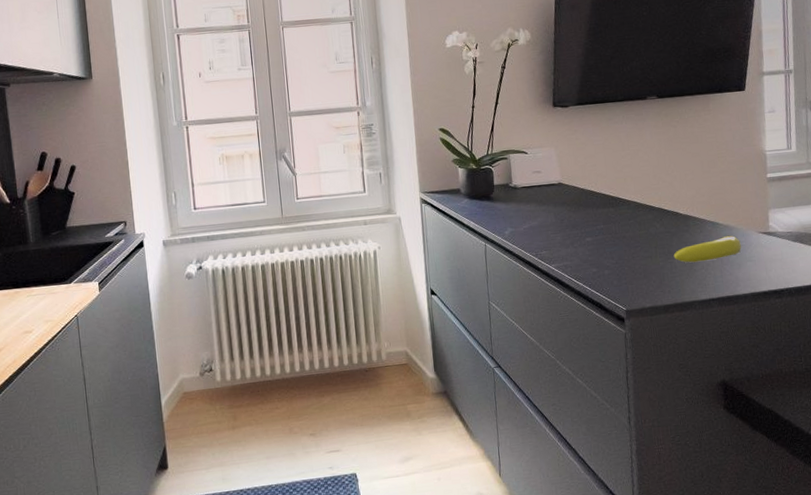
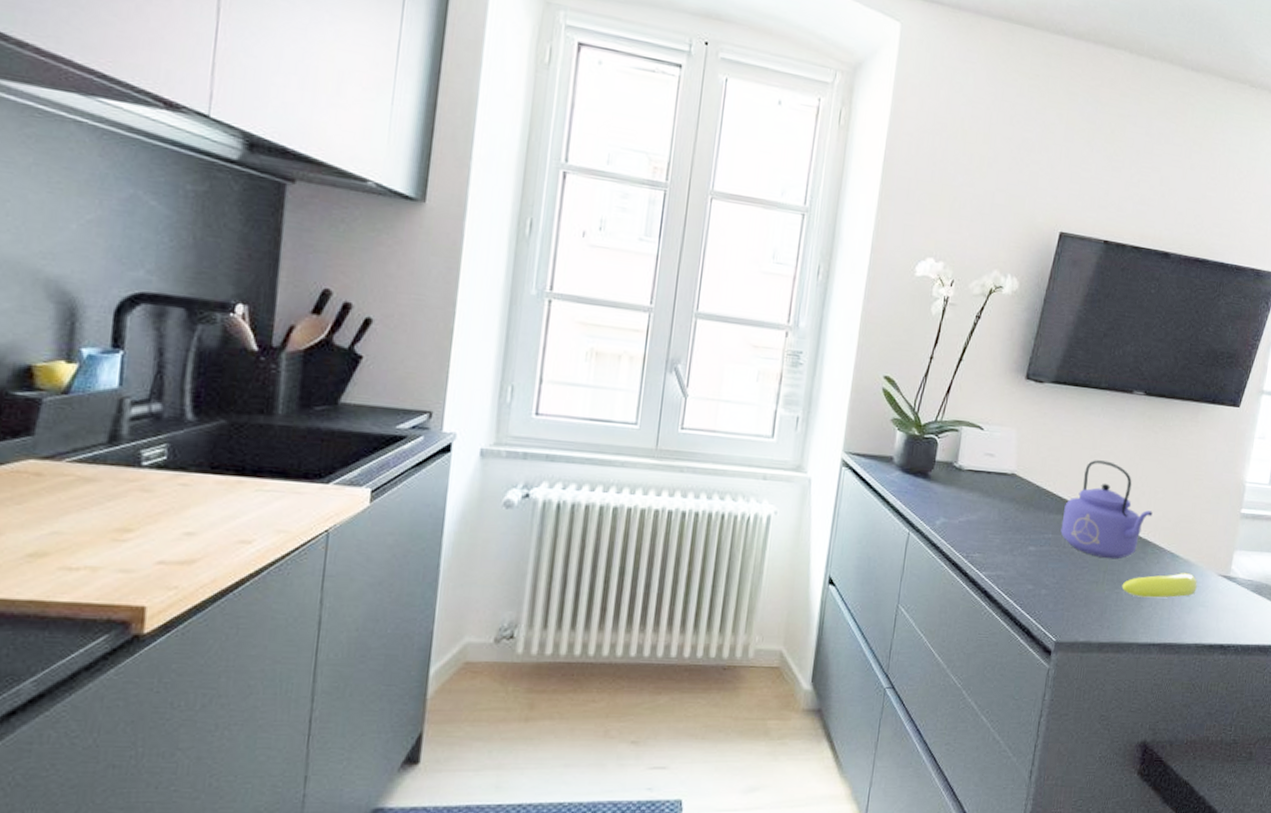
kettle: none [609,157,687,237] -> present [1060,460,1153,560]

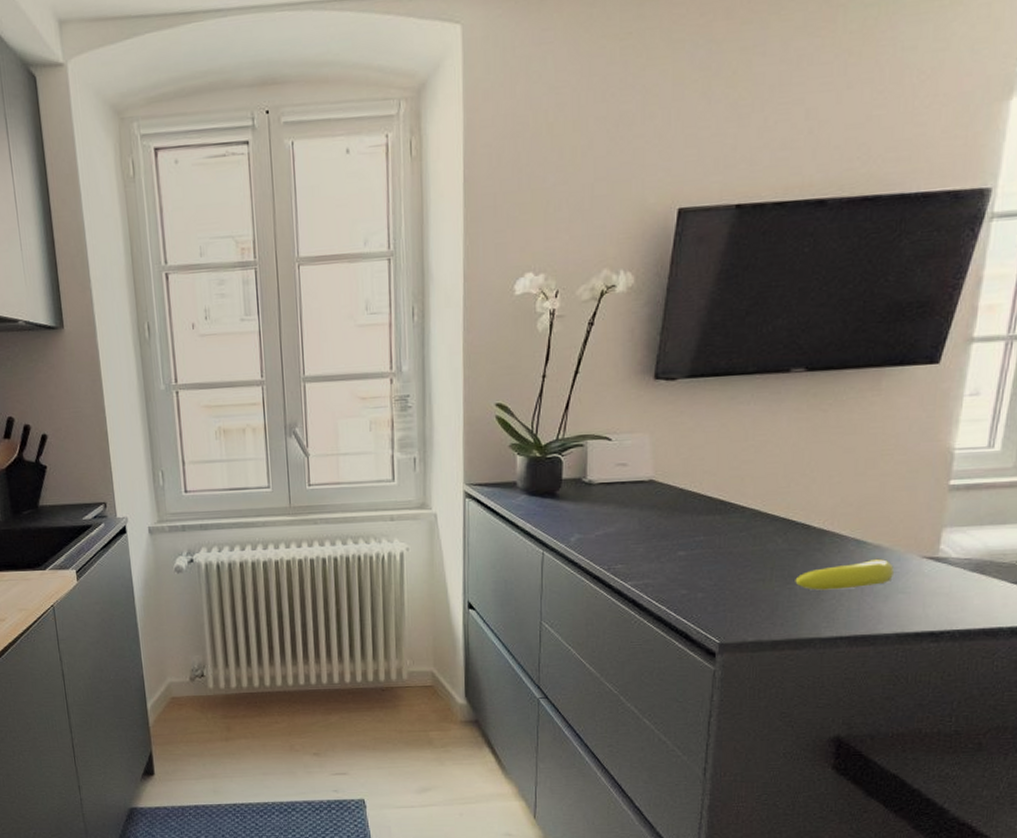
kettle: present [1060,460,1153,560] -> none [714,451,828,555]

